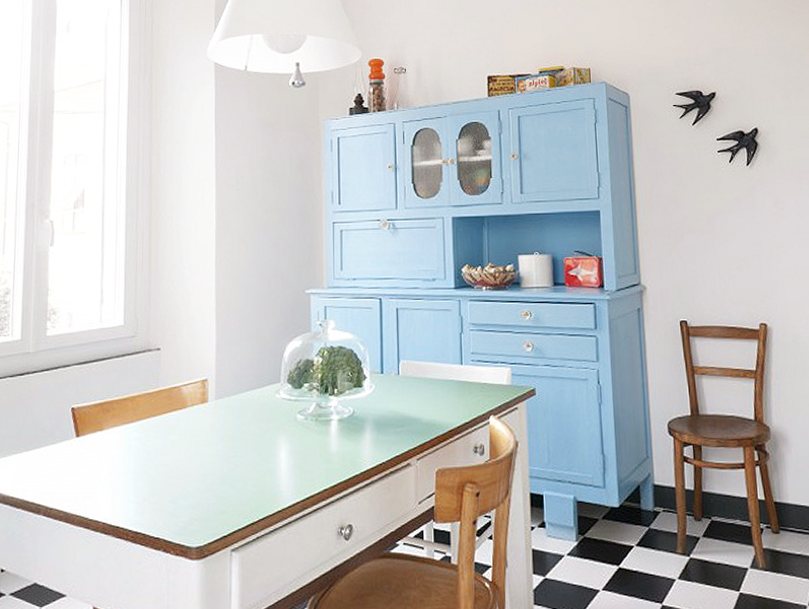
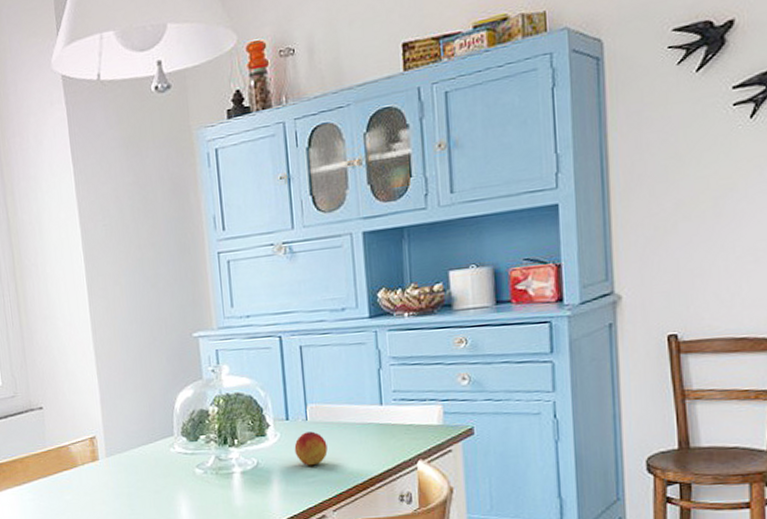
peach: none [386,385,415,417] -> present [294,431,328,466]

